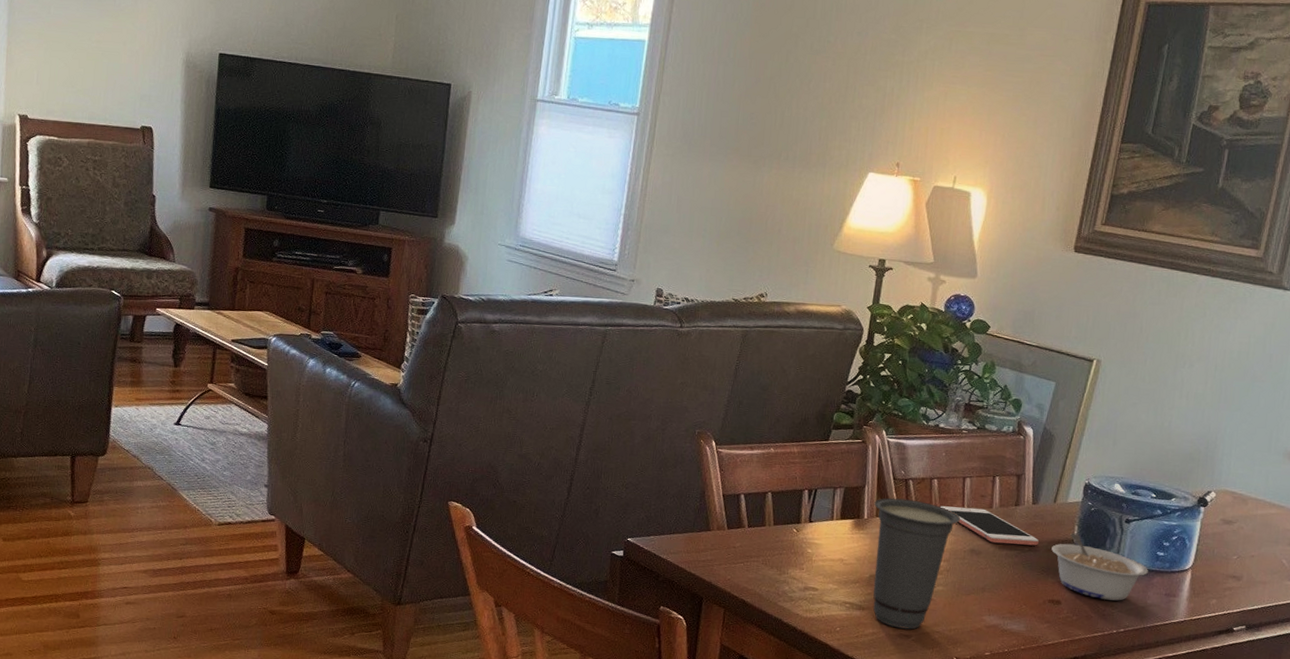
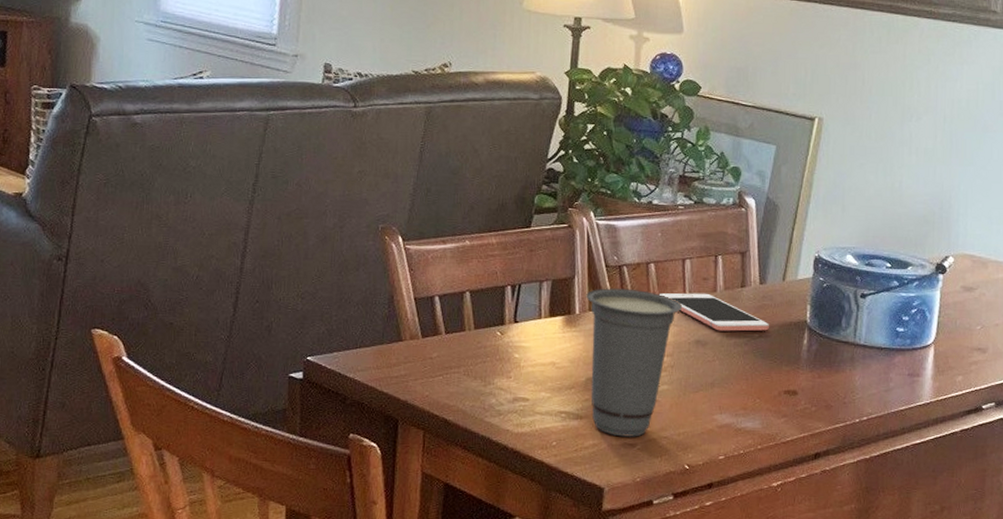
legume: present [1051,533,1148,601] -> none [783,313,888,386]

